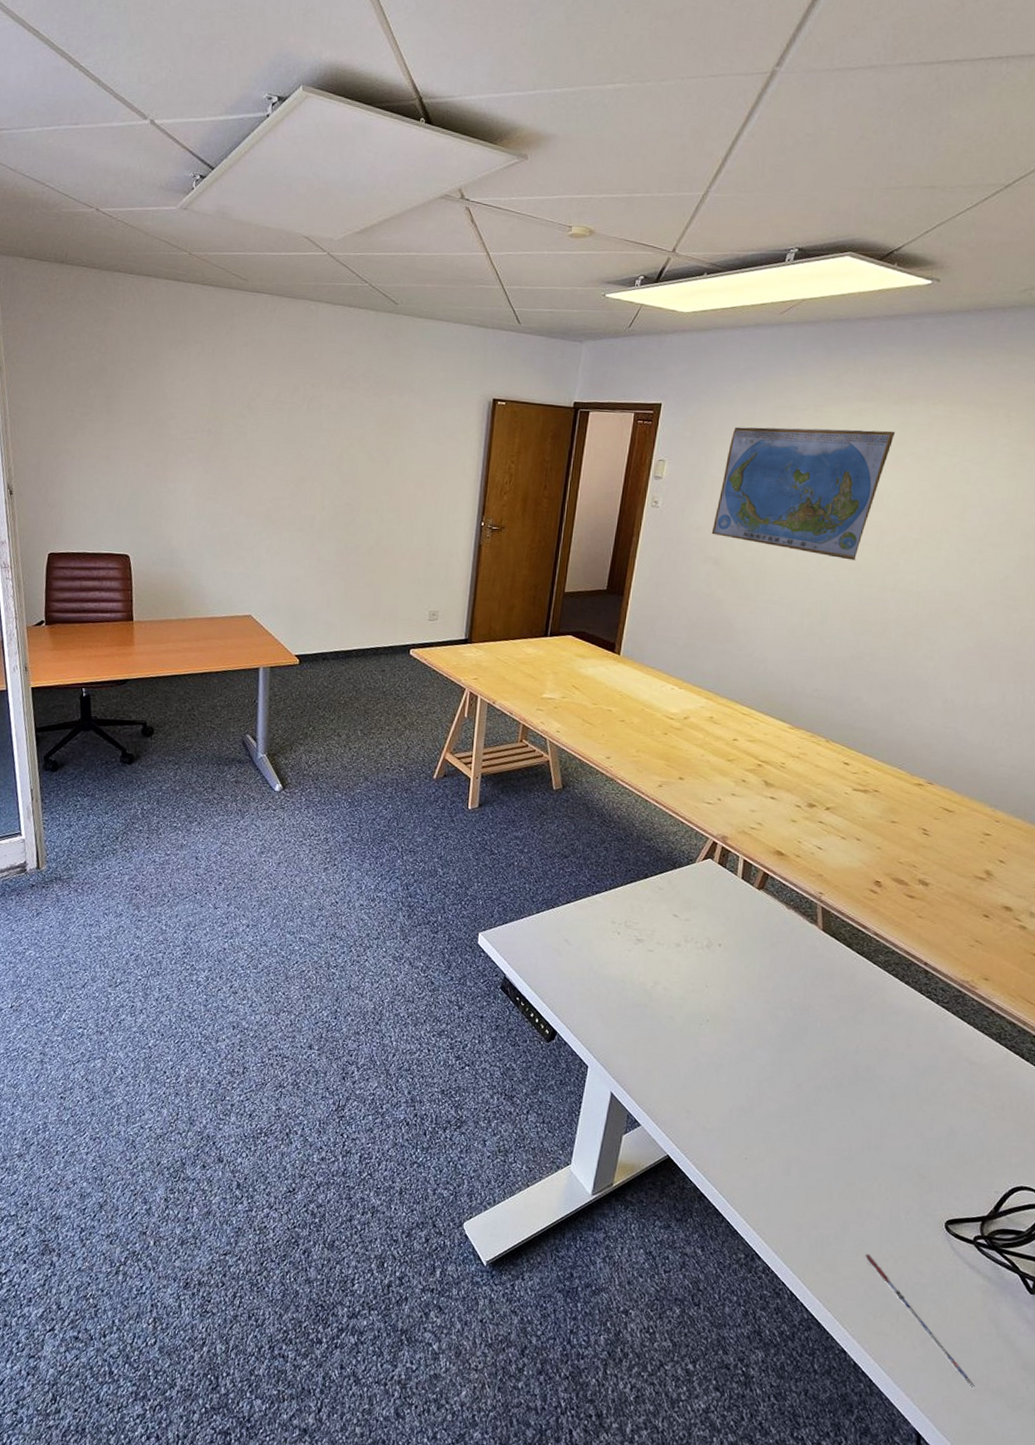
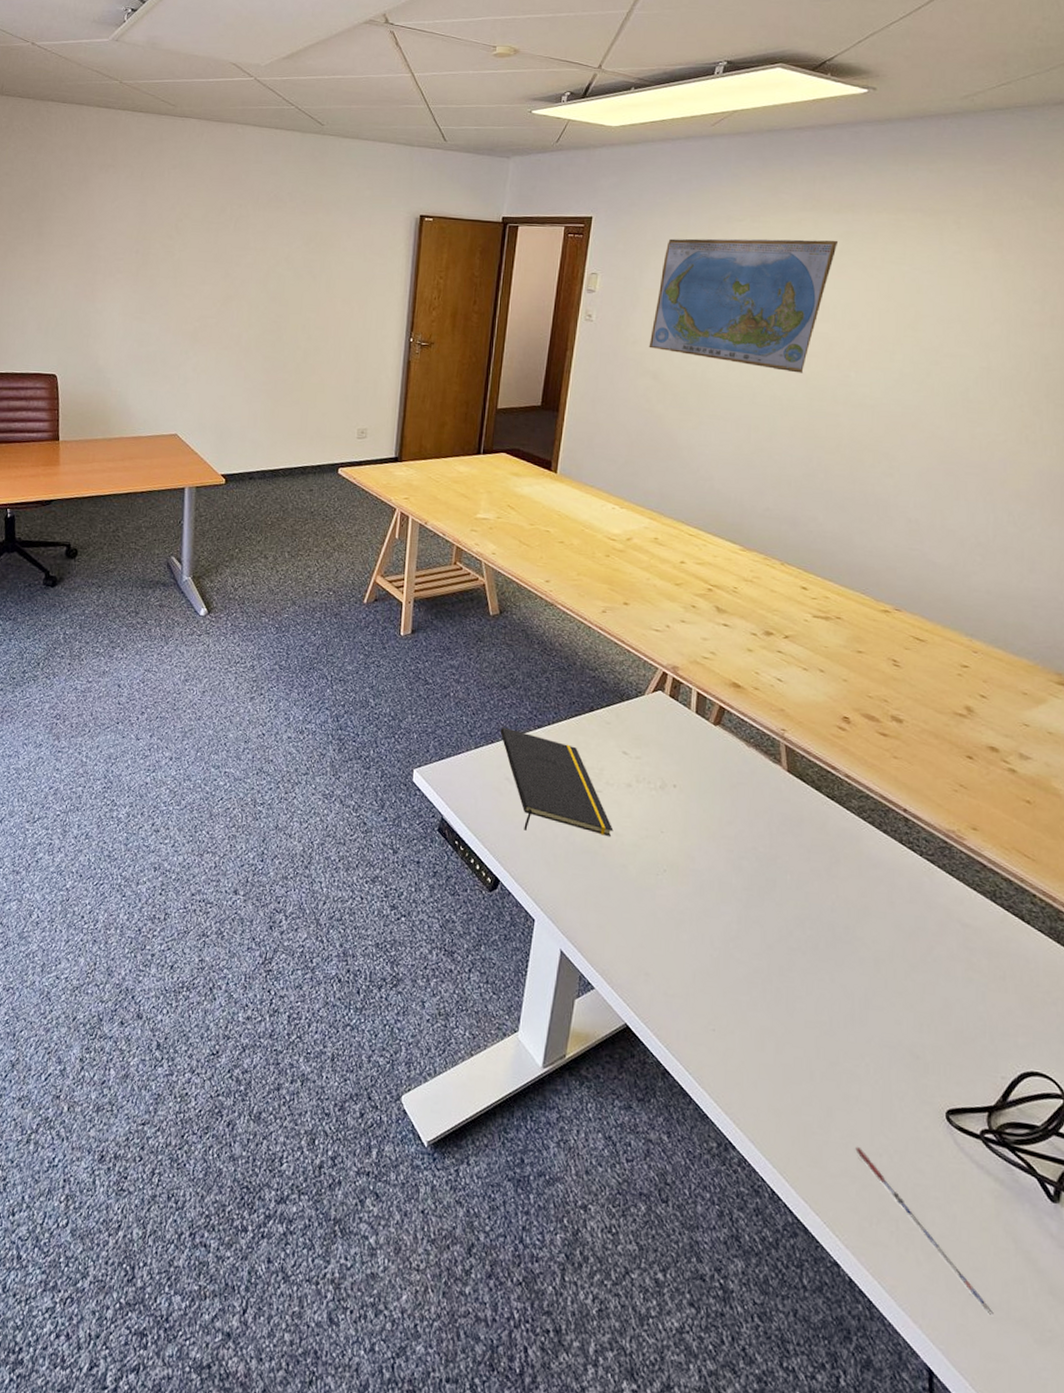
notepad: none [560,893,663,991] -> present [500,727,614,836]

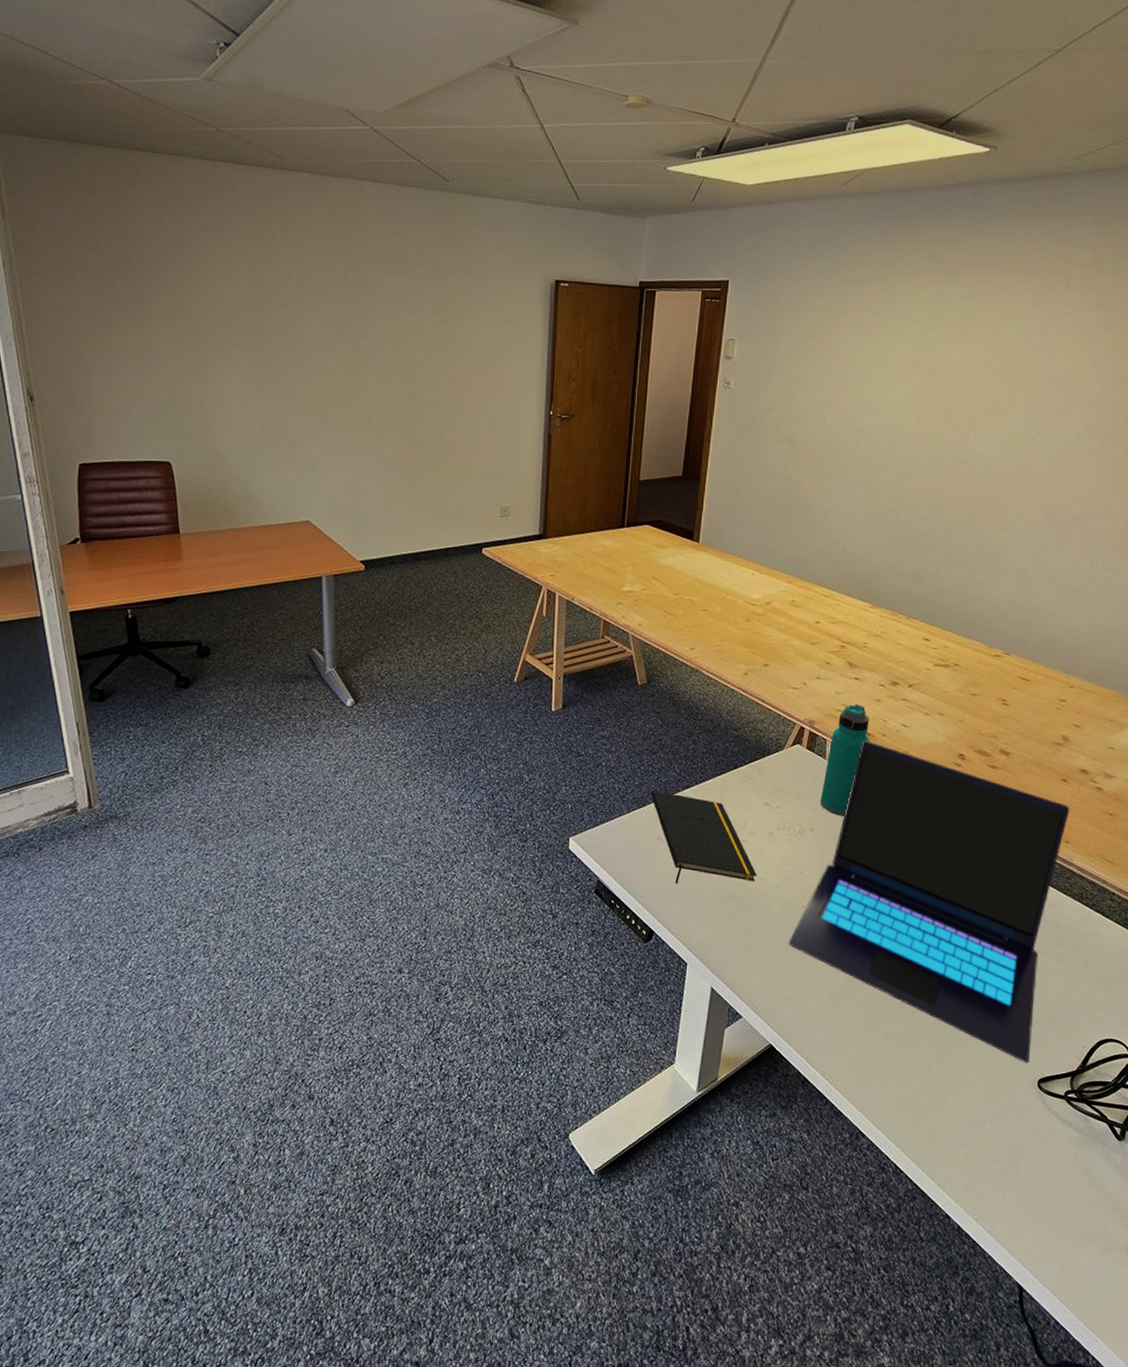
laptop: none [647,693,977,1088] -> present [788,741,1070,1063]
world map: present [649,238,839,373] -> none [785,301,961,435]
water bottle: none [684,652,740,774] -> present [820,704,870,816]
pen: present [855,1146,994,1315] -> none [964,1119,1071,1236]

